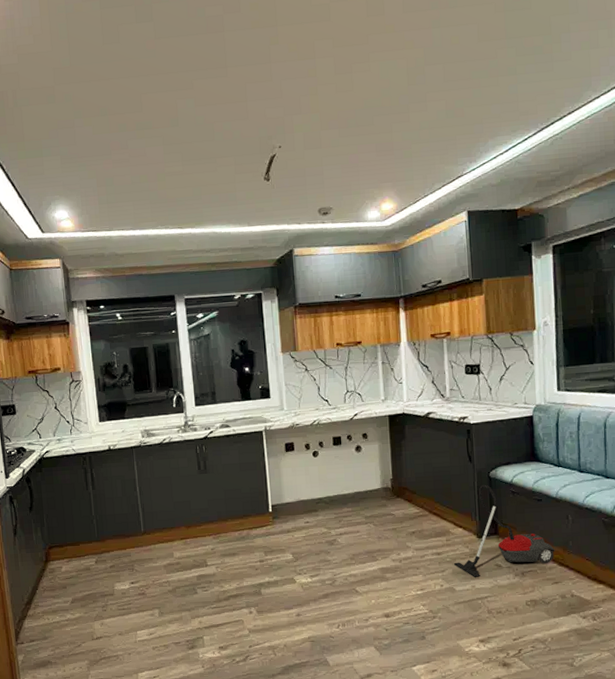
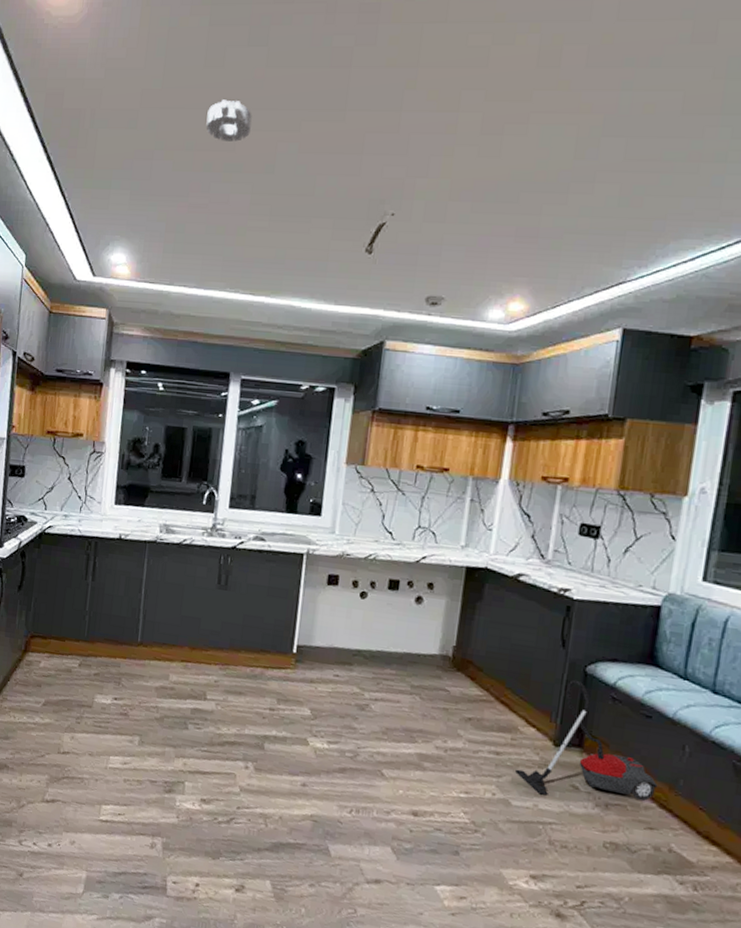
smoke detector: none [113,69,153,105] -> present [206,99,252,142]

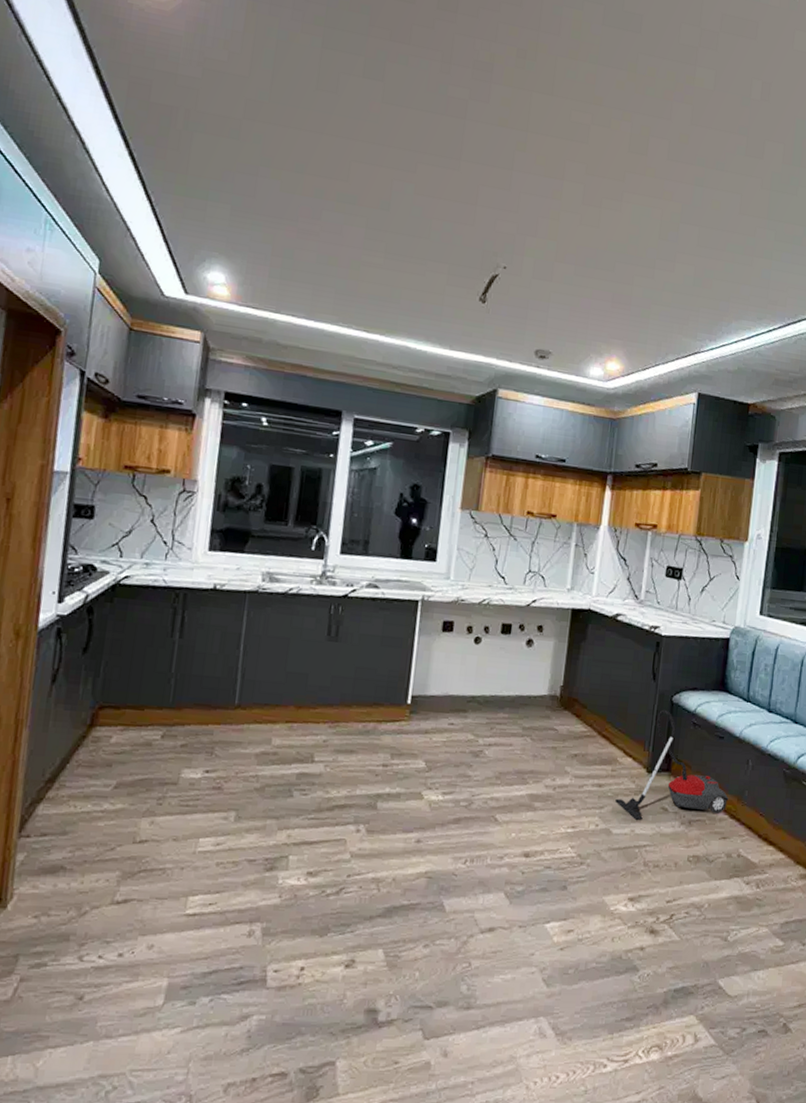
smoke detector: present [206,99,252,142] -> none [317,126,367,173]

